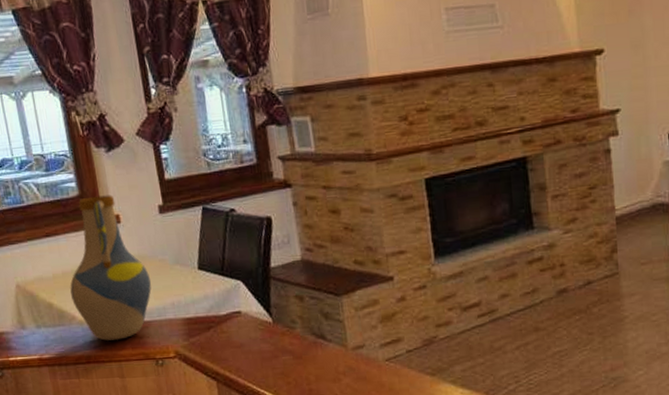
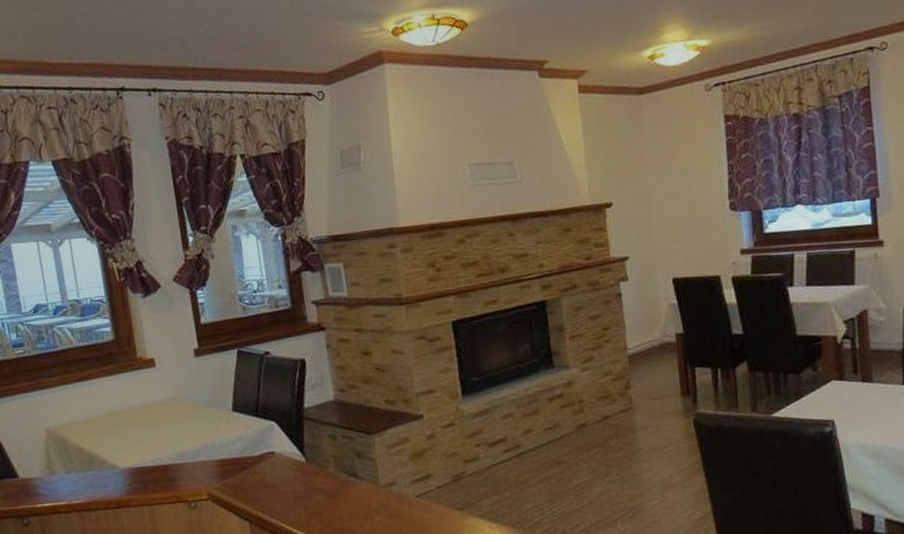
vase: present [70,195,152,341] -> none [102,339,185,485]

